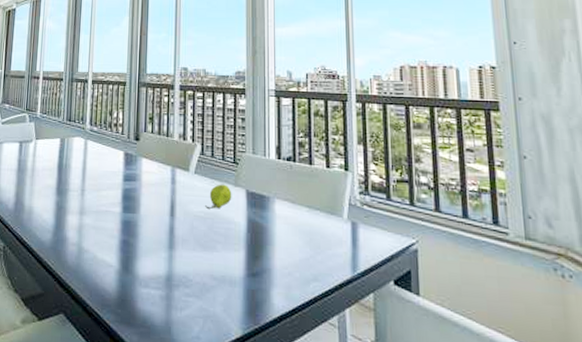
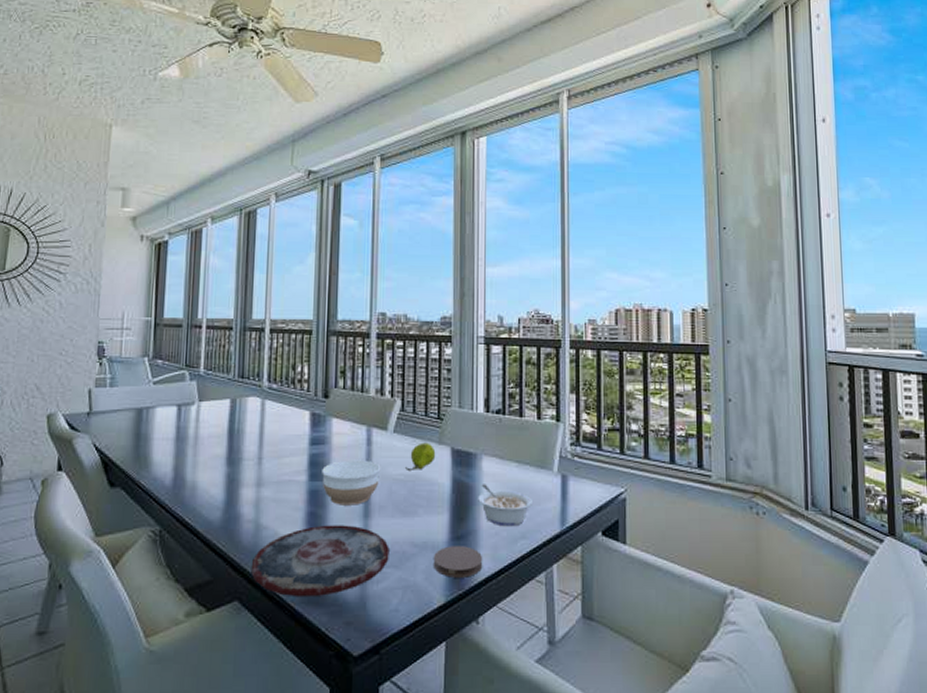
plate: none [74,252,191,317] -> present [251,525,389,597]
bowl: none [133,195,184,237] -> present [322,460,381,505]
coaster: none [230,281,277,314] -> present [433,546,483,578]
legume: none [272,225,323,268] -> present [478,484,532,527]

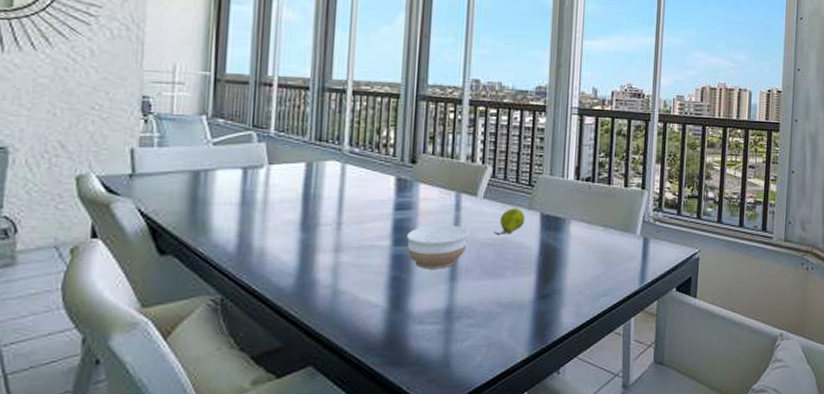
plate: present [251,525,389,597] -> none [327,288,475,359]
coaster: present [433,546,483,578] -> none [518,304,567,334]
legume: present [478,484,532,527] -> none [564,247,615,286]

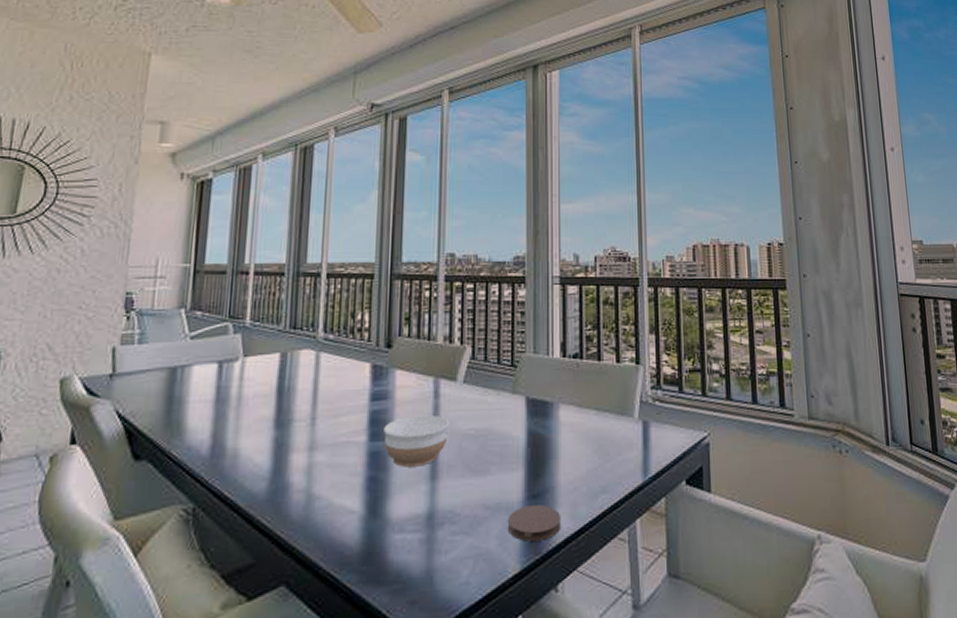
fruit: present [494,208,525,234] -> none [477,392,509,424]
coaster: none [518,304,567,334] -> present [507,505,562,542]

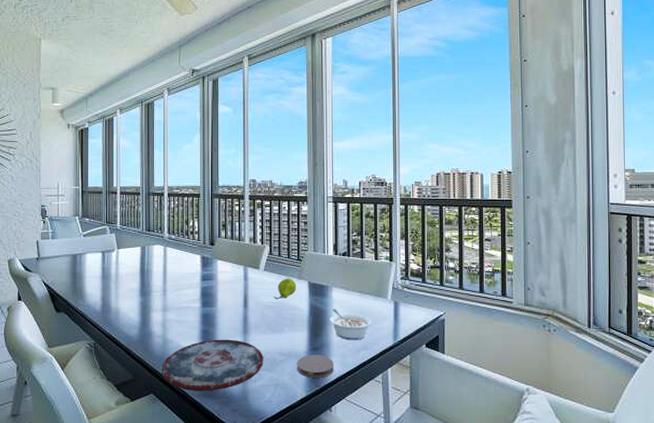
plate: none [300,489,459,576] -> present [162,339,263,392]
bowl: present [384,414,450,467] -> none [211,291,255,325]
fruit: none [477,392,509,424] -> present [274,278,297,299]
legume: none [555,435,613,481] -> present [330,309,371,341]

